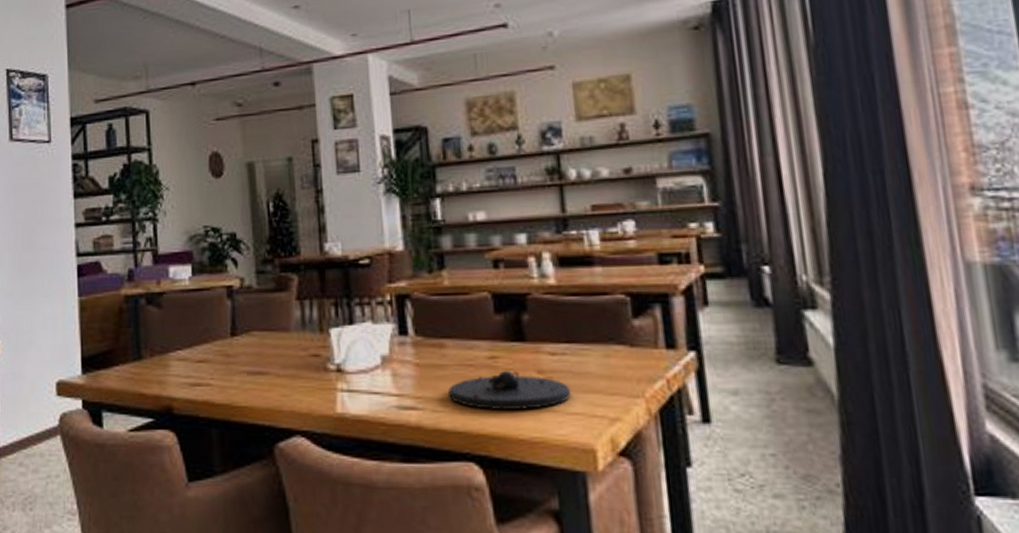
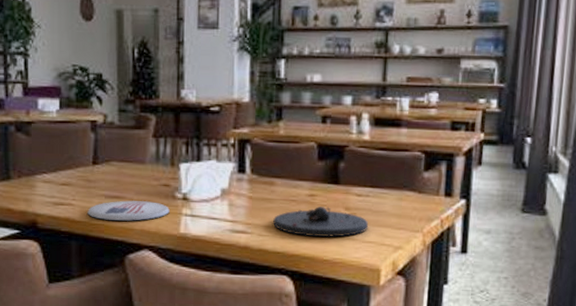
plate: none [228,376,322,401] -> present [87,200,170,221]

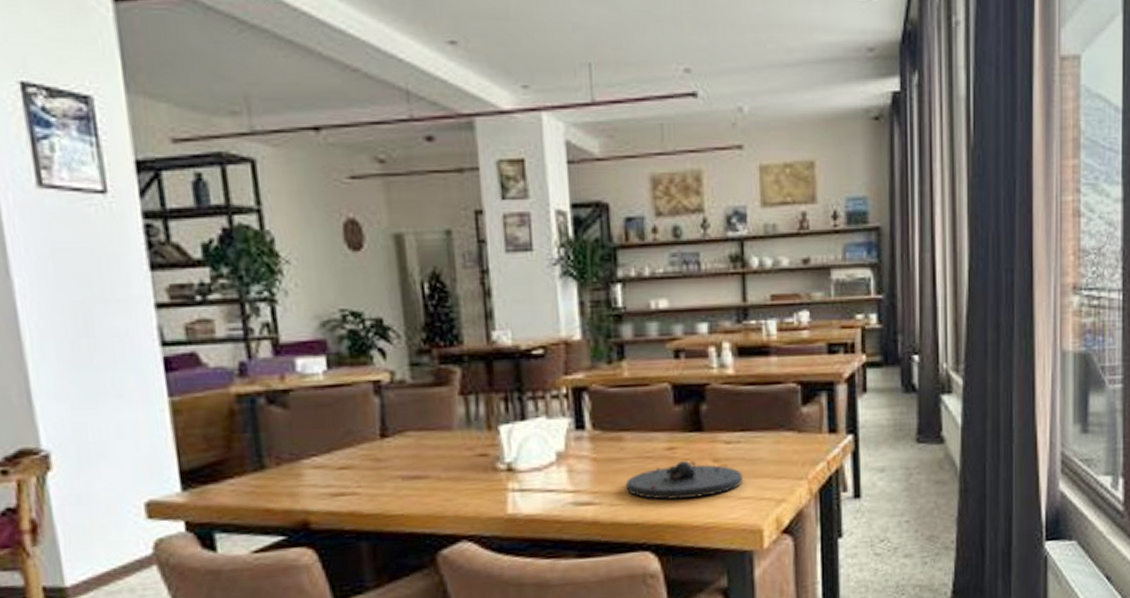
plate: present [87,200,170,221] -> none [379,478,491,509]

